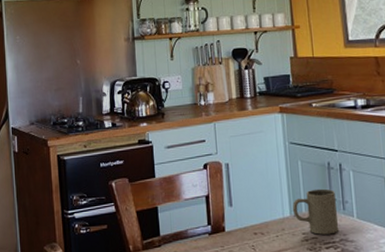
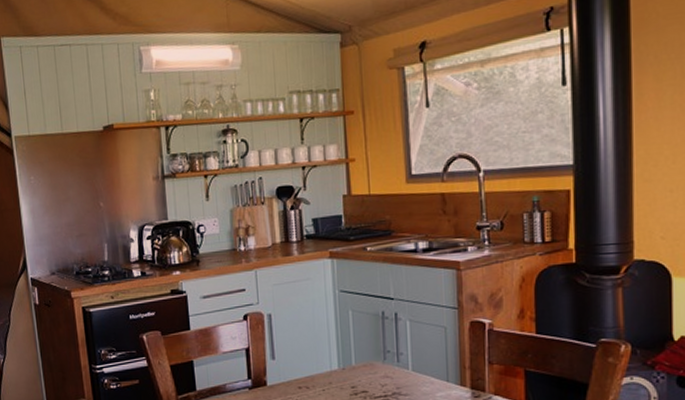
mug: present [293,188,339,235] -> none [341,340,392,388]

